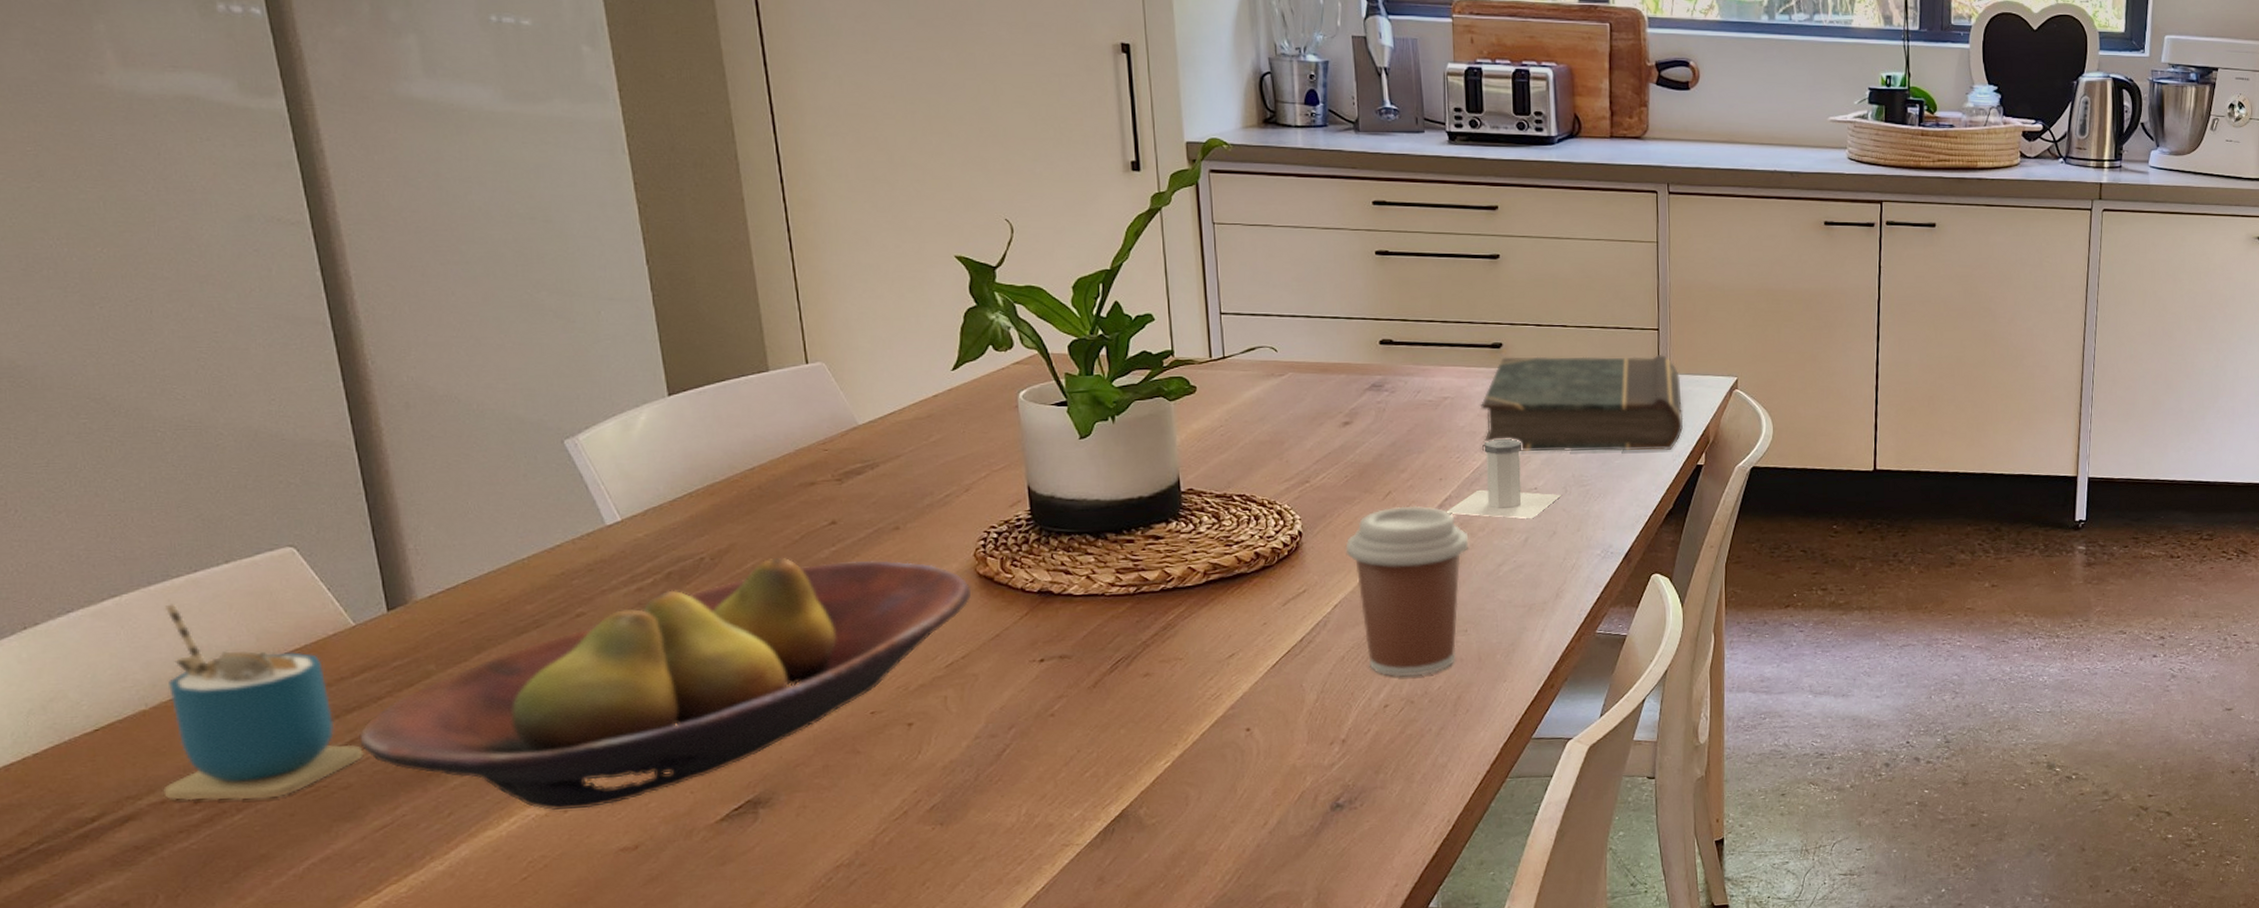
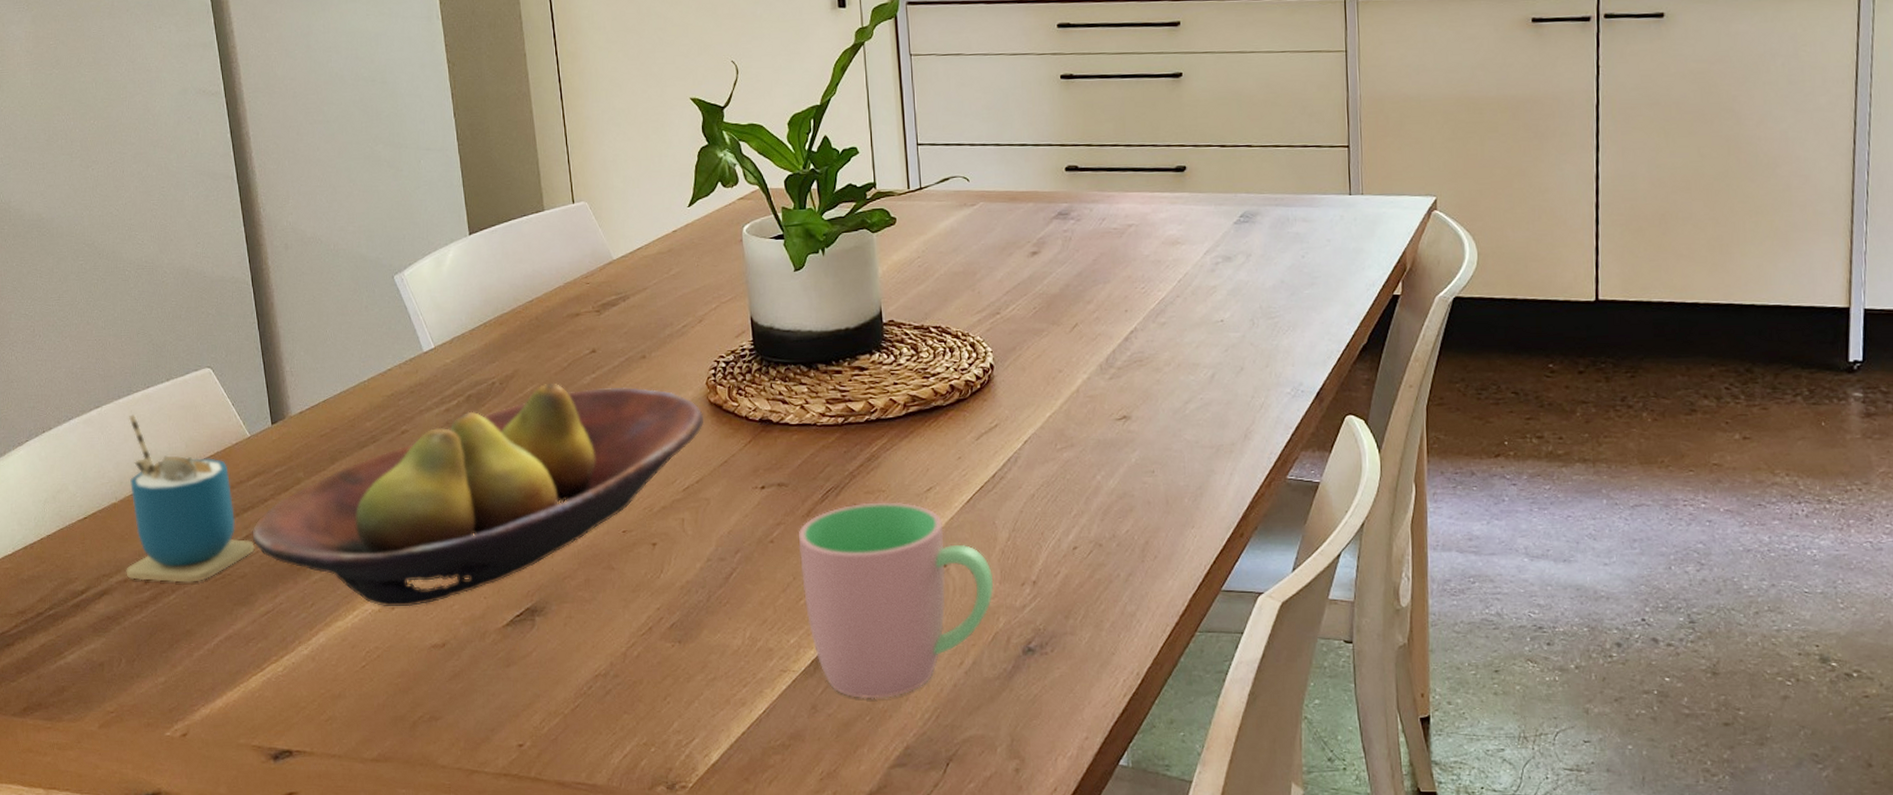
cup: none [1083,669,1300,867] -> present [798,502,993,699]
coffee cup: present [1345,505,1469,677] -> none [1034,338,1155,518]
salt shaker: present [1446,439,1561,519] -> none [1132,268,1248,353]
book: present [1480,354,1684,452] -> none [1164,173,1378,281]

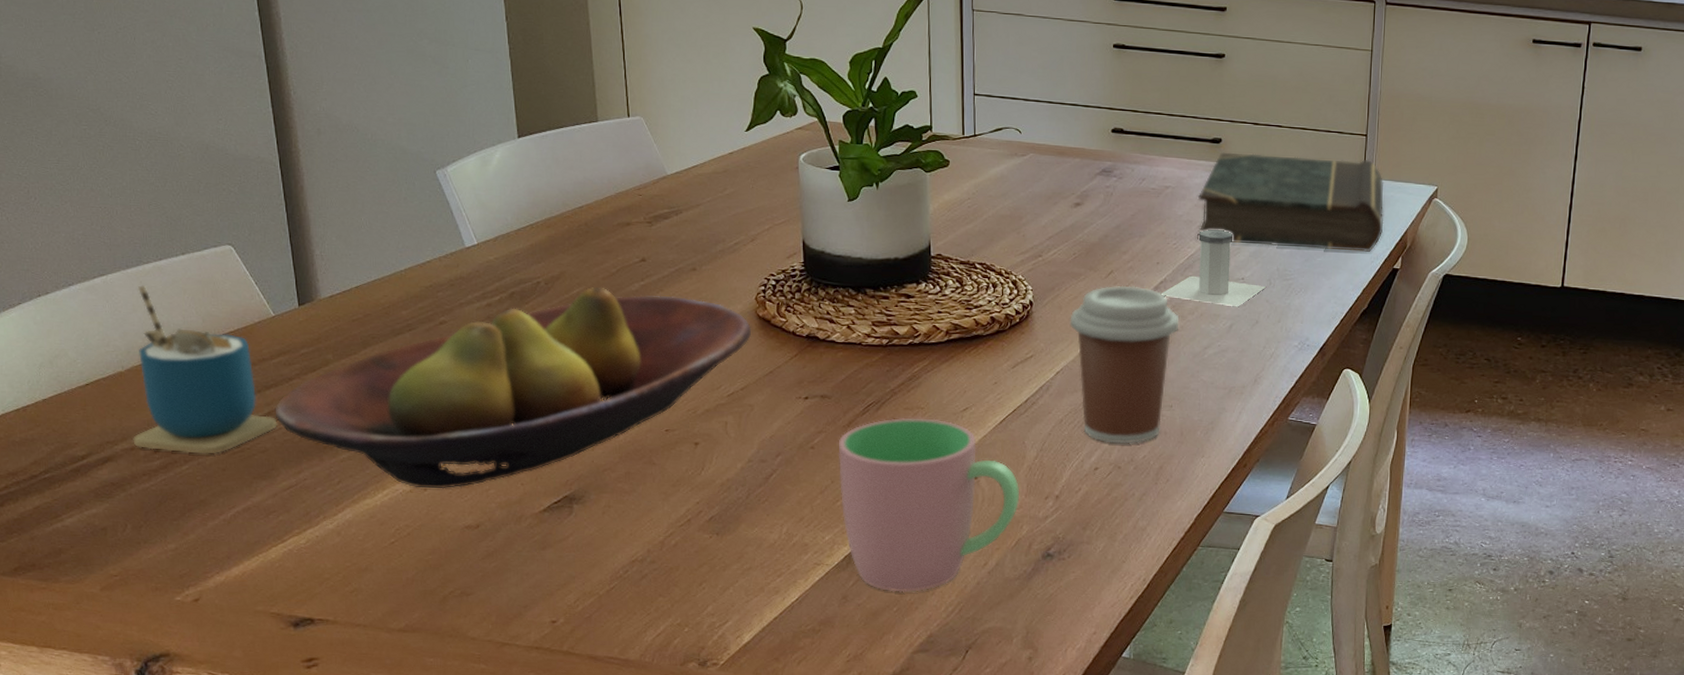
coffee cup: none [1034,338,1155,518] -> present [1069,285,1180,444]
salt shaker: none [1132,268,1248,353] -> present [1160,230,1266,306]
book: none [1164,173,1378,281] -> present [1197,152,1384,252]

